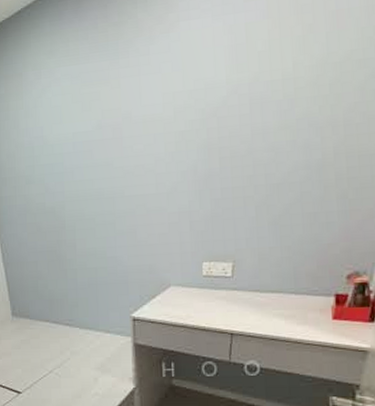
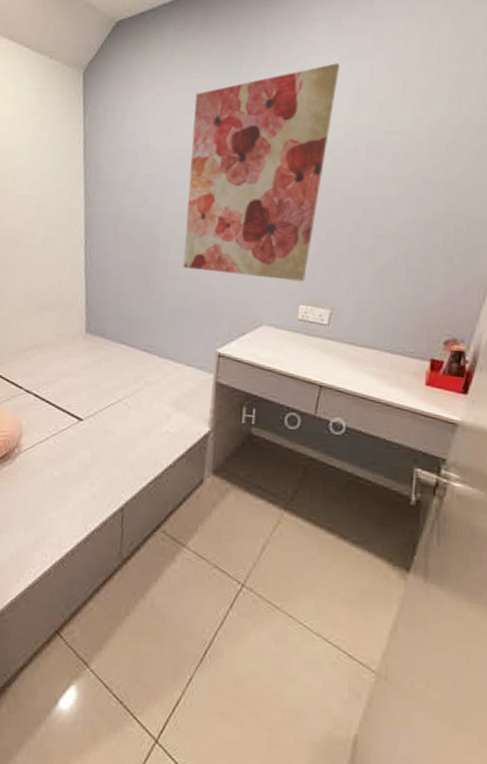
wall art: none [79,22,214,245] -> present [183,62,339,282]

